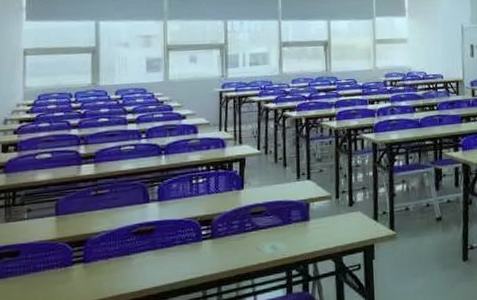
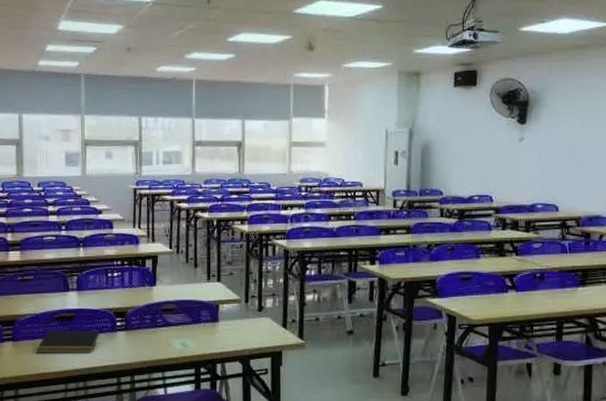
notepad: none [111,241,183,274] -> present [36,330,100,354]

